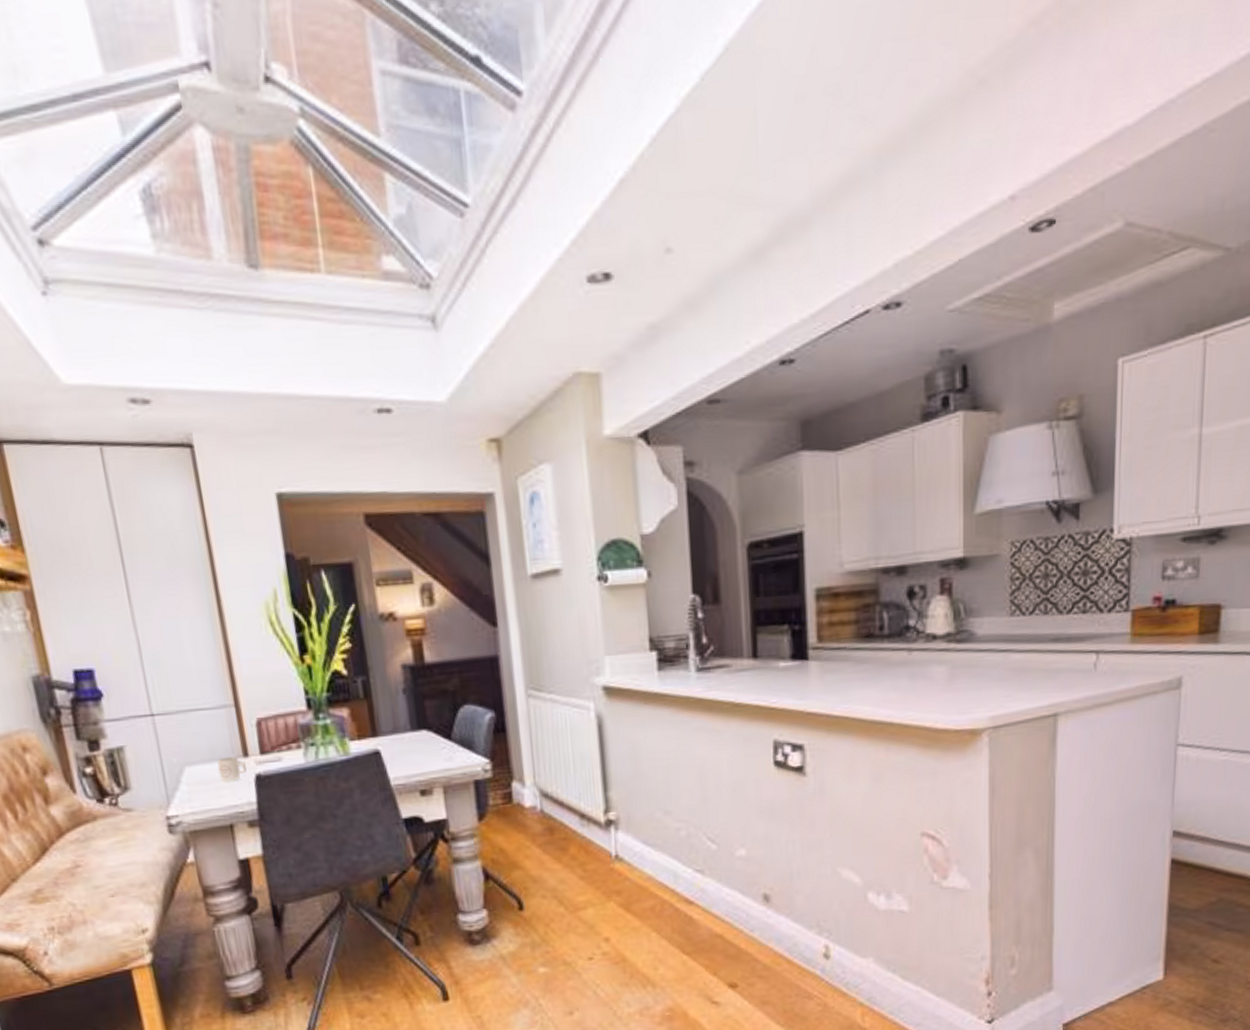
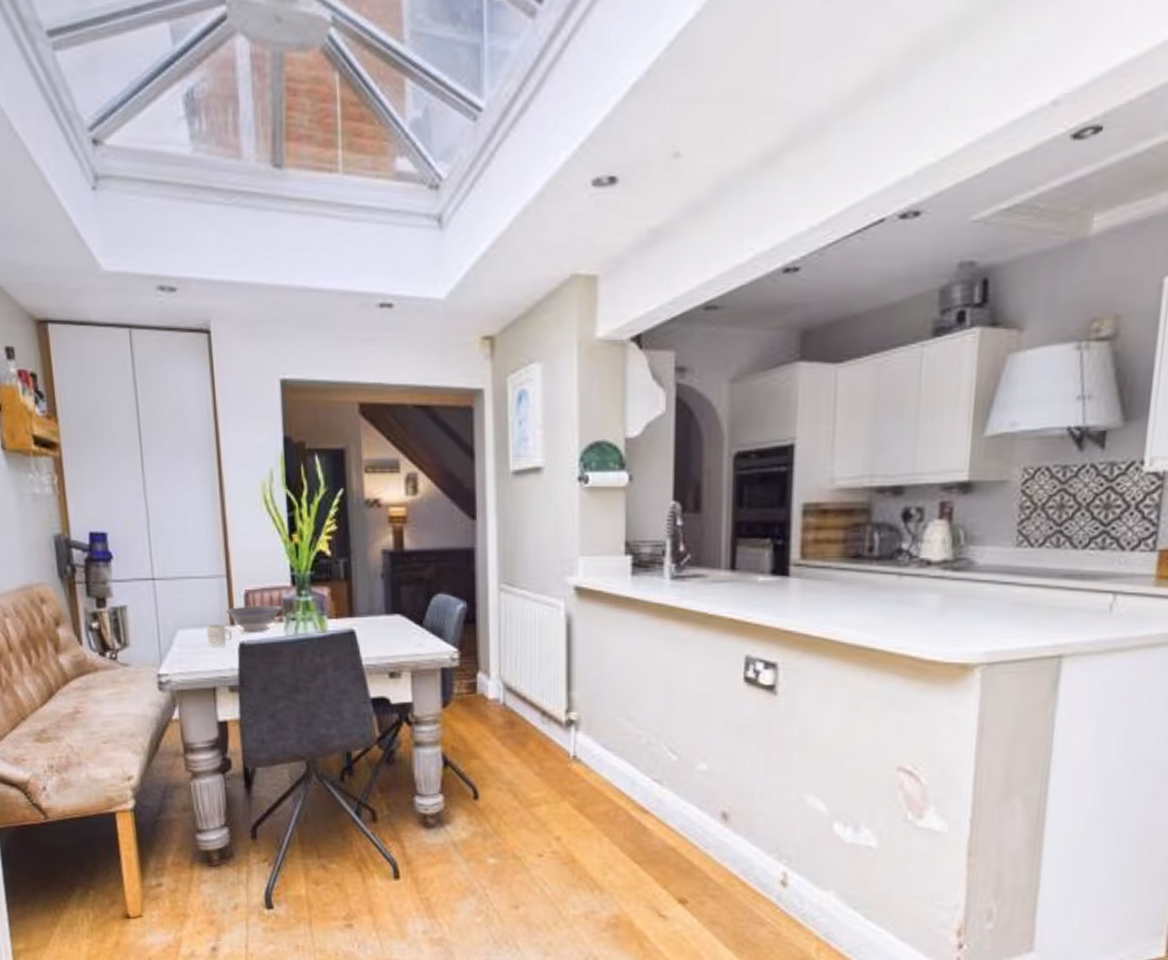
bowl: none [236,731,300,762] -> present [225,604,283,631]

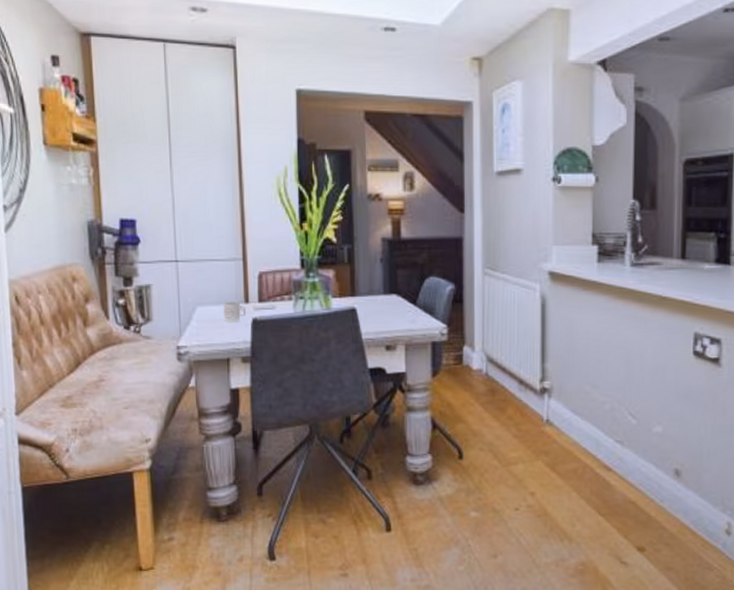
bowl: present [225,604,283,631] -> none [240,285,292,308]

